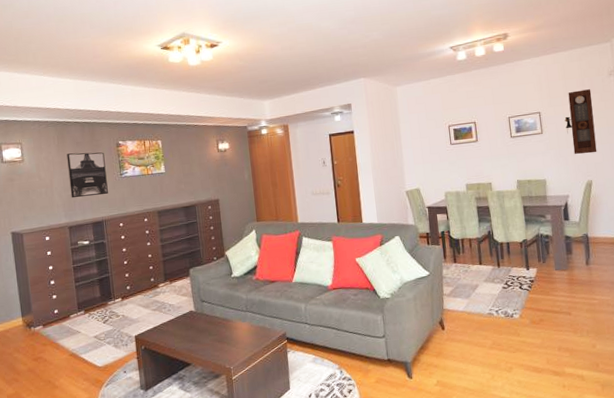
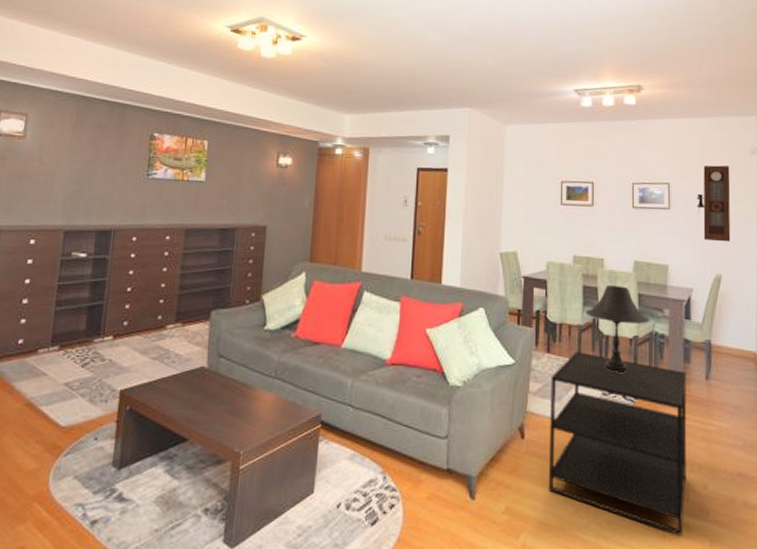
wall art: present [66,152,108,198] -> none [76,138,132,197]
side table: none [459,258,579,385] -> present [548,351,687,537]
table lamp: none [481,202,535,270] -> present [585,286,650,373]

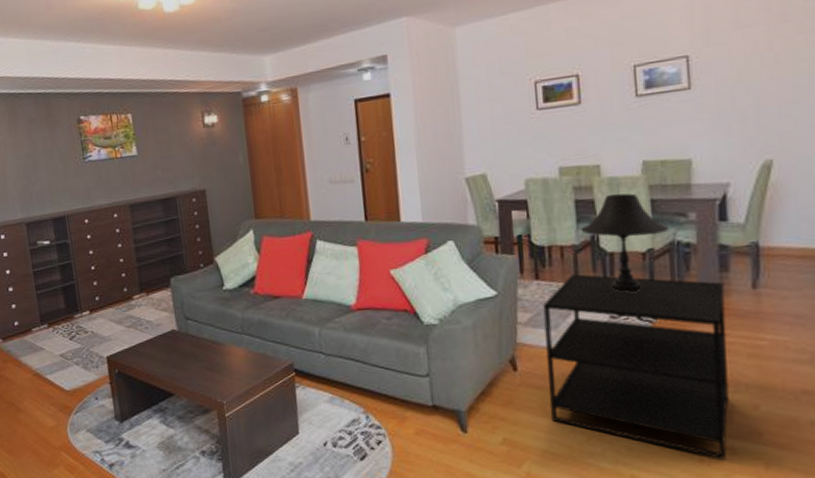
pendulum clock: present [697,165,731,242] -> none [730,15,786,120]

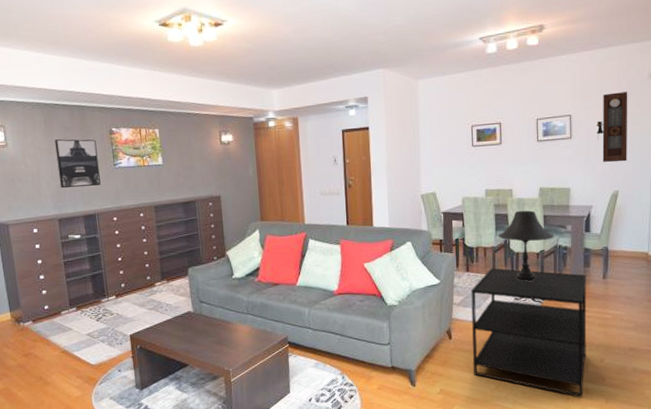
wall art: none [19,130,70,189] -> present [54,139,101,189]
pendulum clock: none [730,15,786,120] -> present [596,92,628,163]

